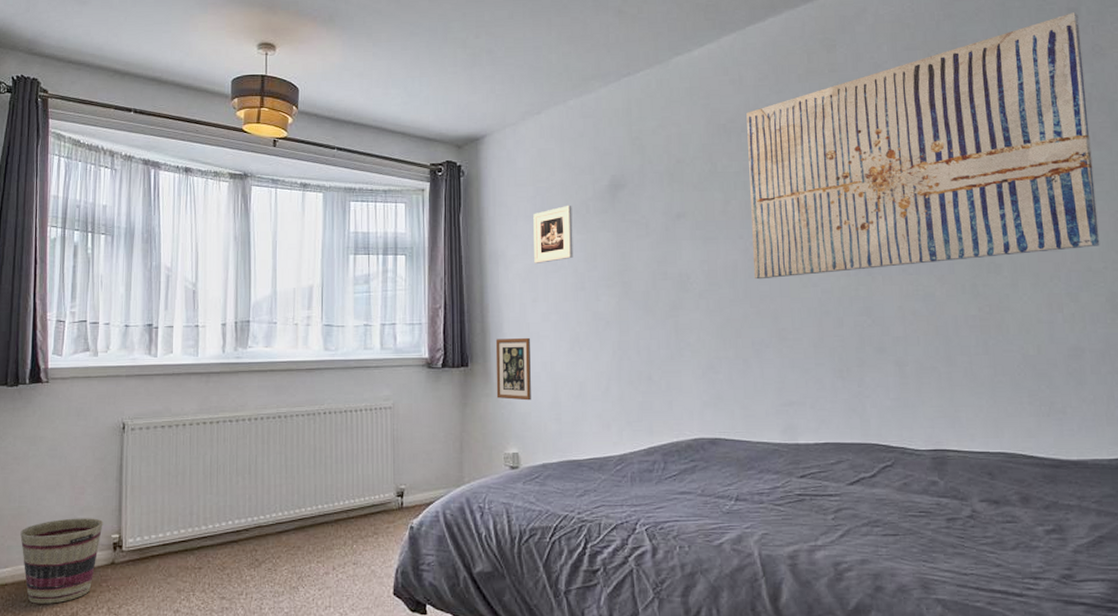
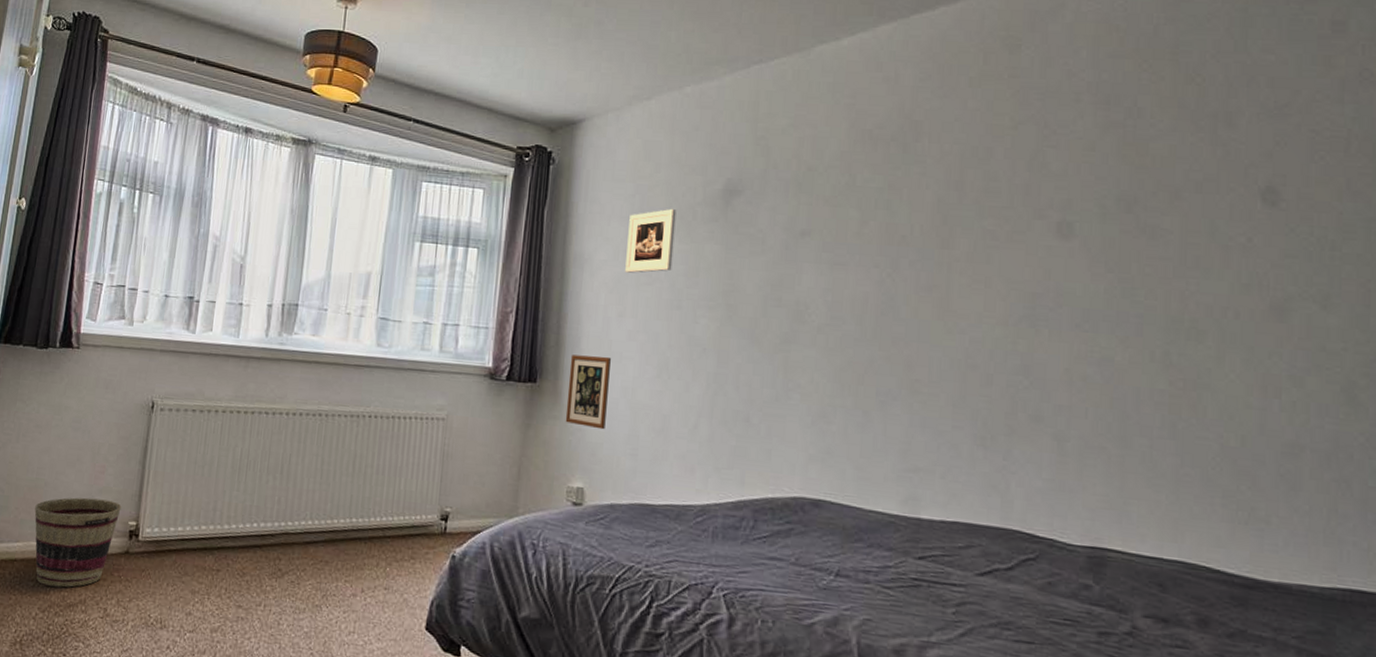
wall art: present [746,12,1100,280] -> none [888,26,1346,322]

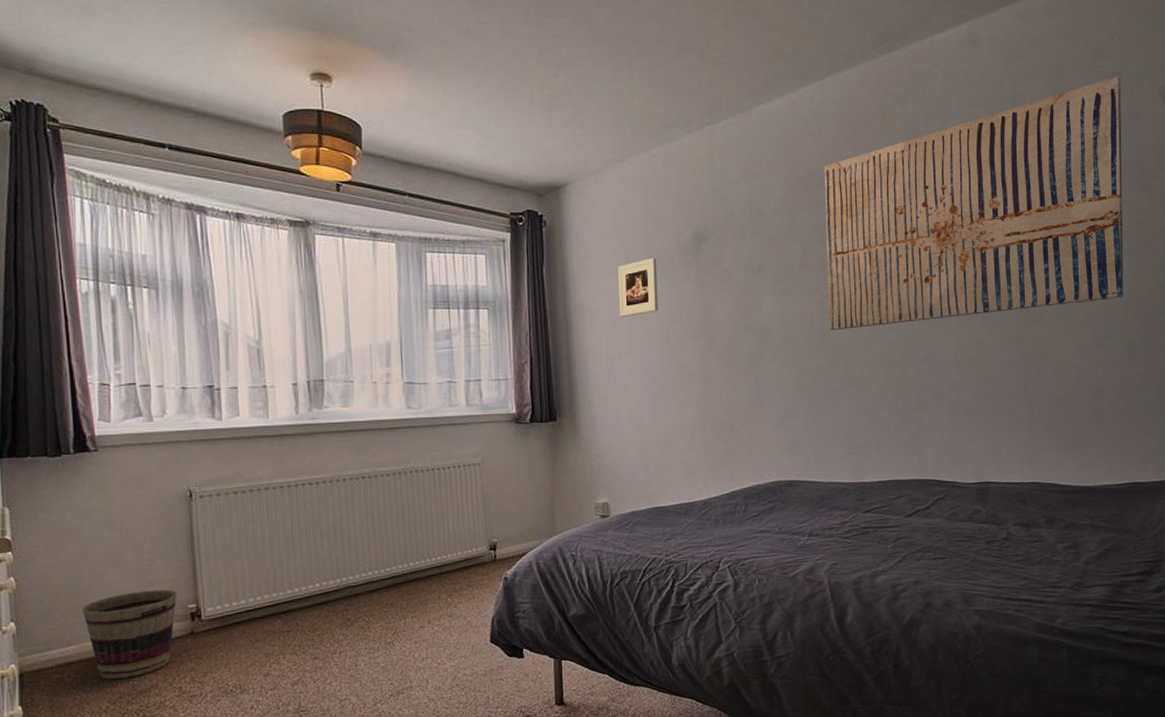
picture frame: present [565,355,611,430] -> none [583,390,620,452]
wall art: none [888,26,1346,322] -> present [824,76,1124,331]

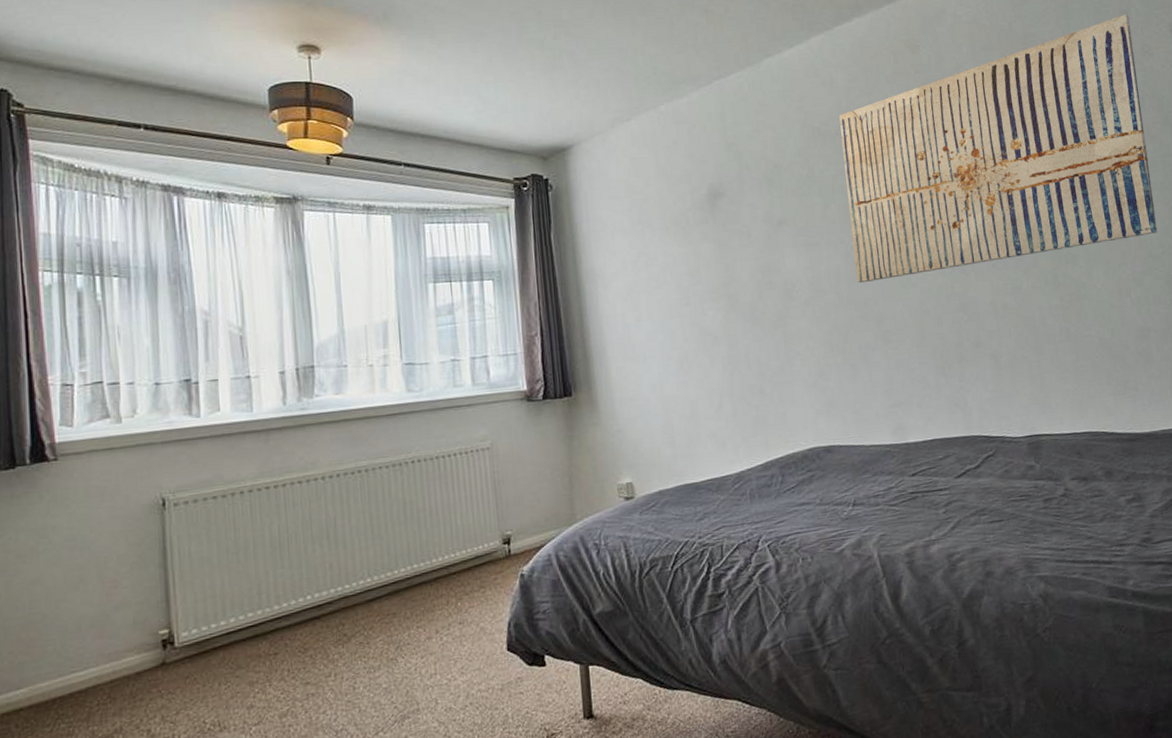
basket: present [82,589,177,680] -> none [35,614,147,727]
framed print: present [618,257,659,317] -> none [630,216,676,281]

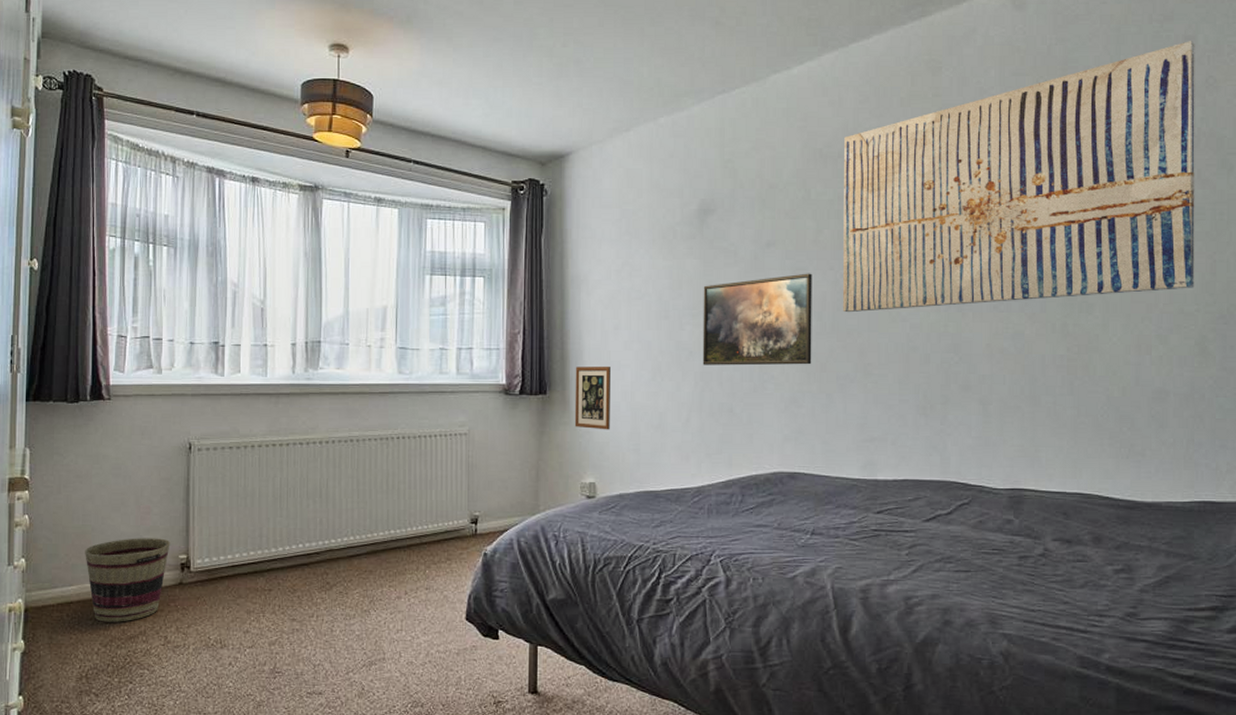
basket: none [35,614,147,727] -> present [85,538,170,622]
picture frame: none [599,359,642,427] -> present [574,366,610,430]
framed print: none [721,248,834,349] -> present [702,273,812,366]

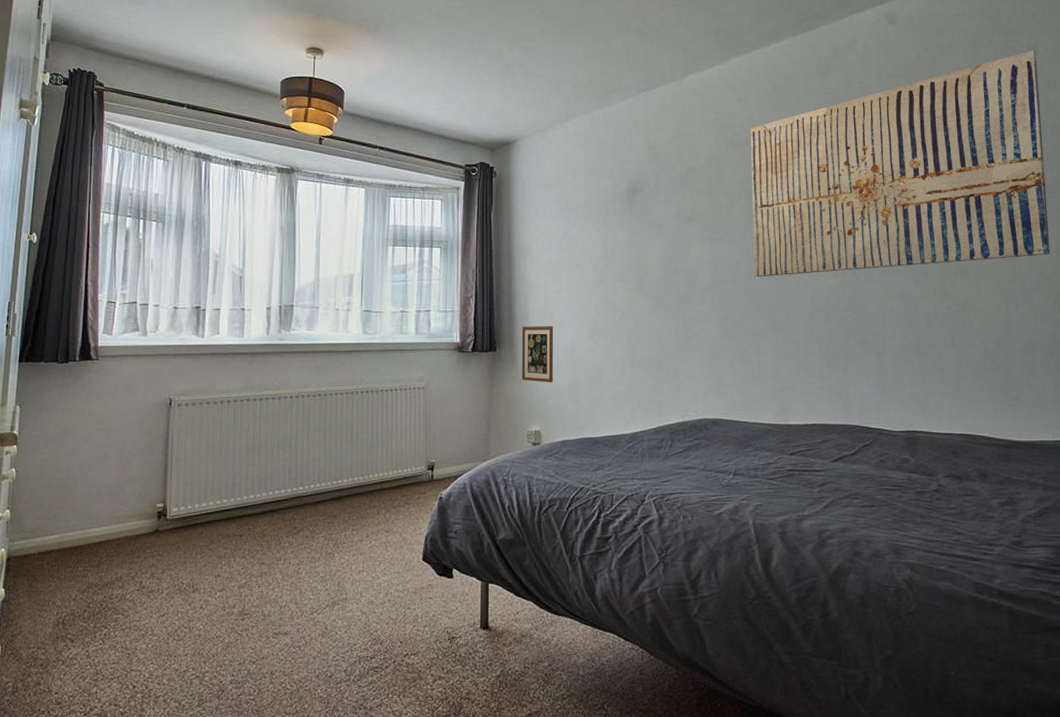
basket: present [85,538,170,622] -> none [67,488,149,569]
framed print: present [702,273,812,366] -> none [633,243,729,324]

